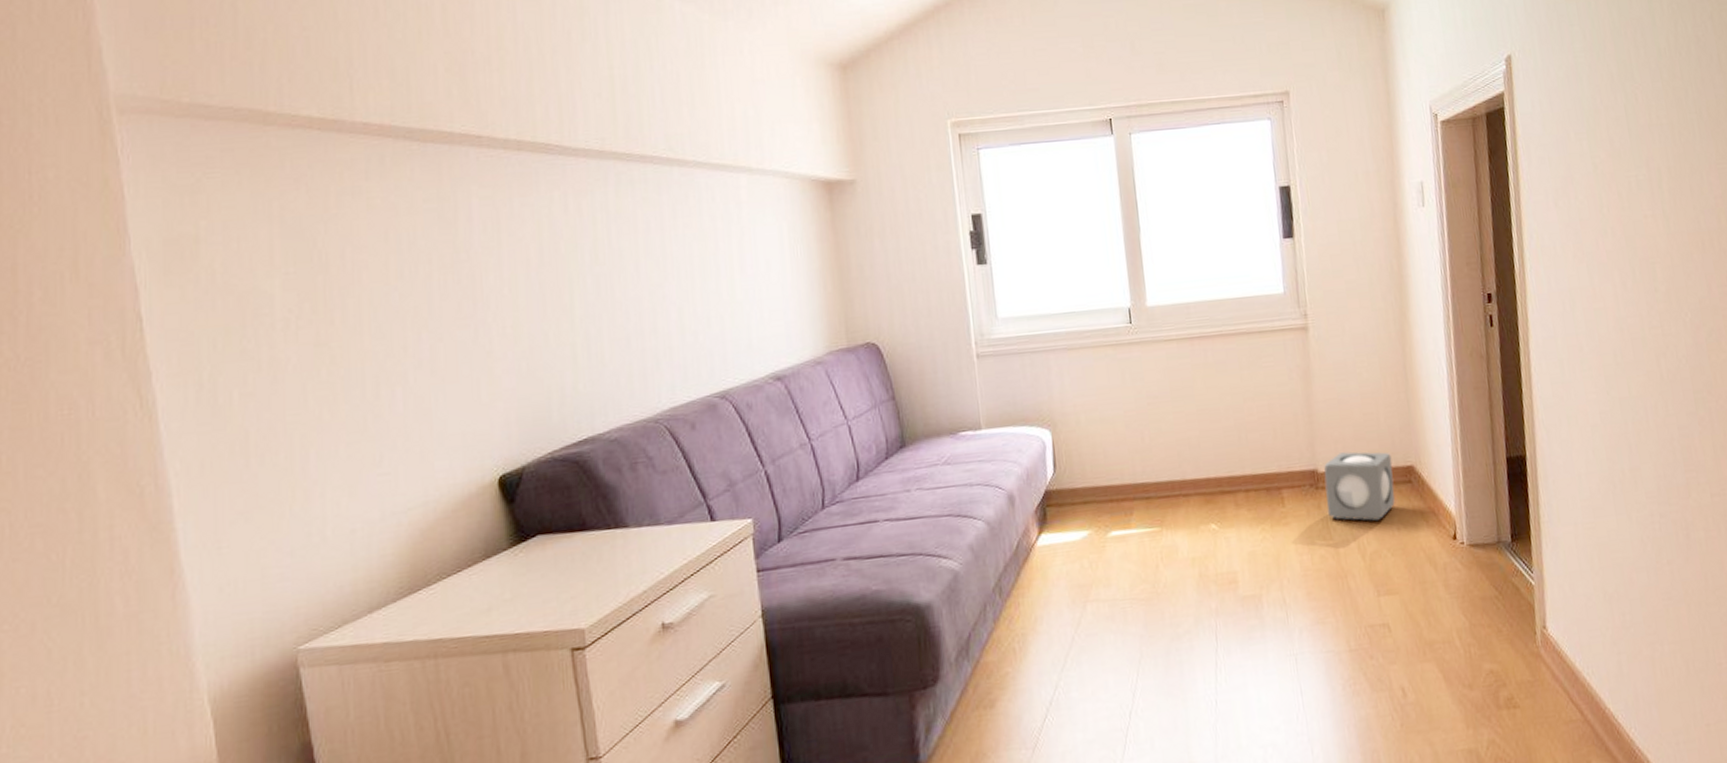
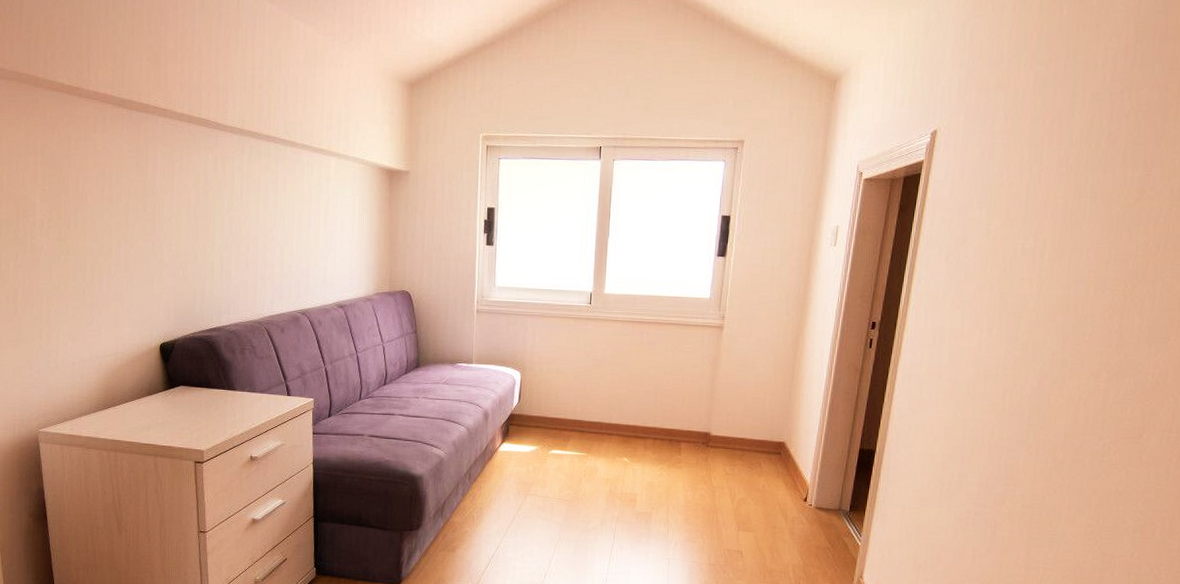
speaker: present [1324,451,1395,522] -> none [712,423,769,478]

